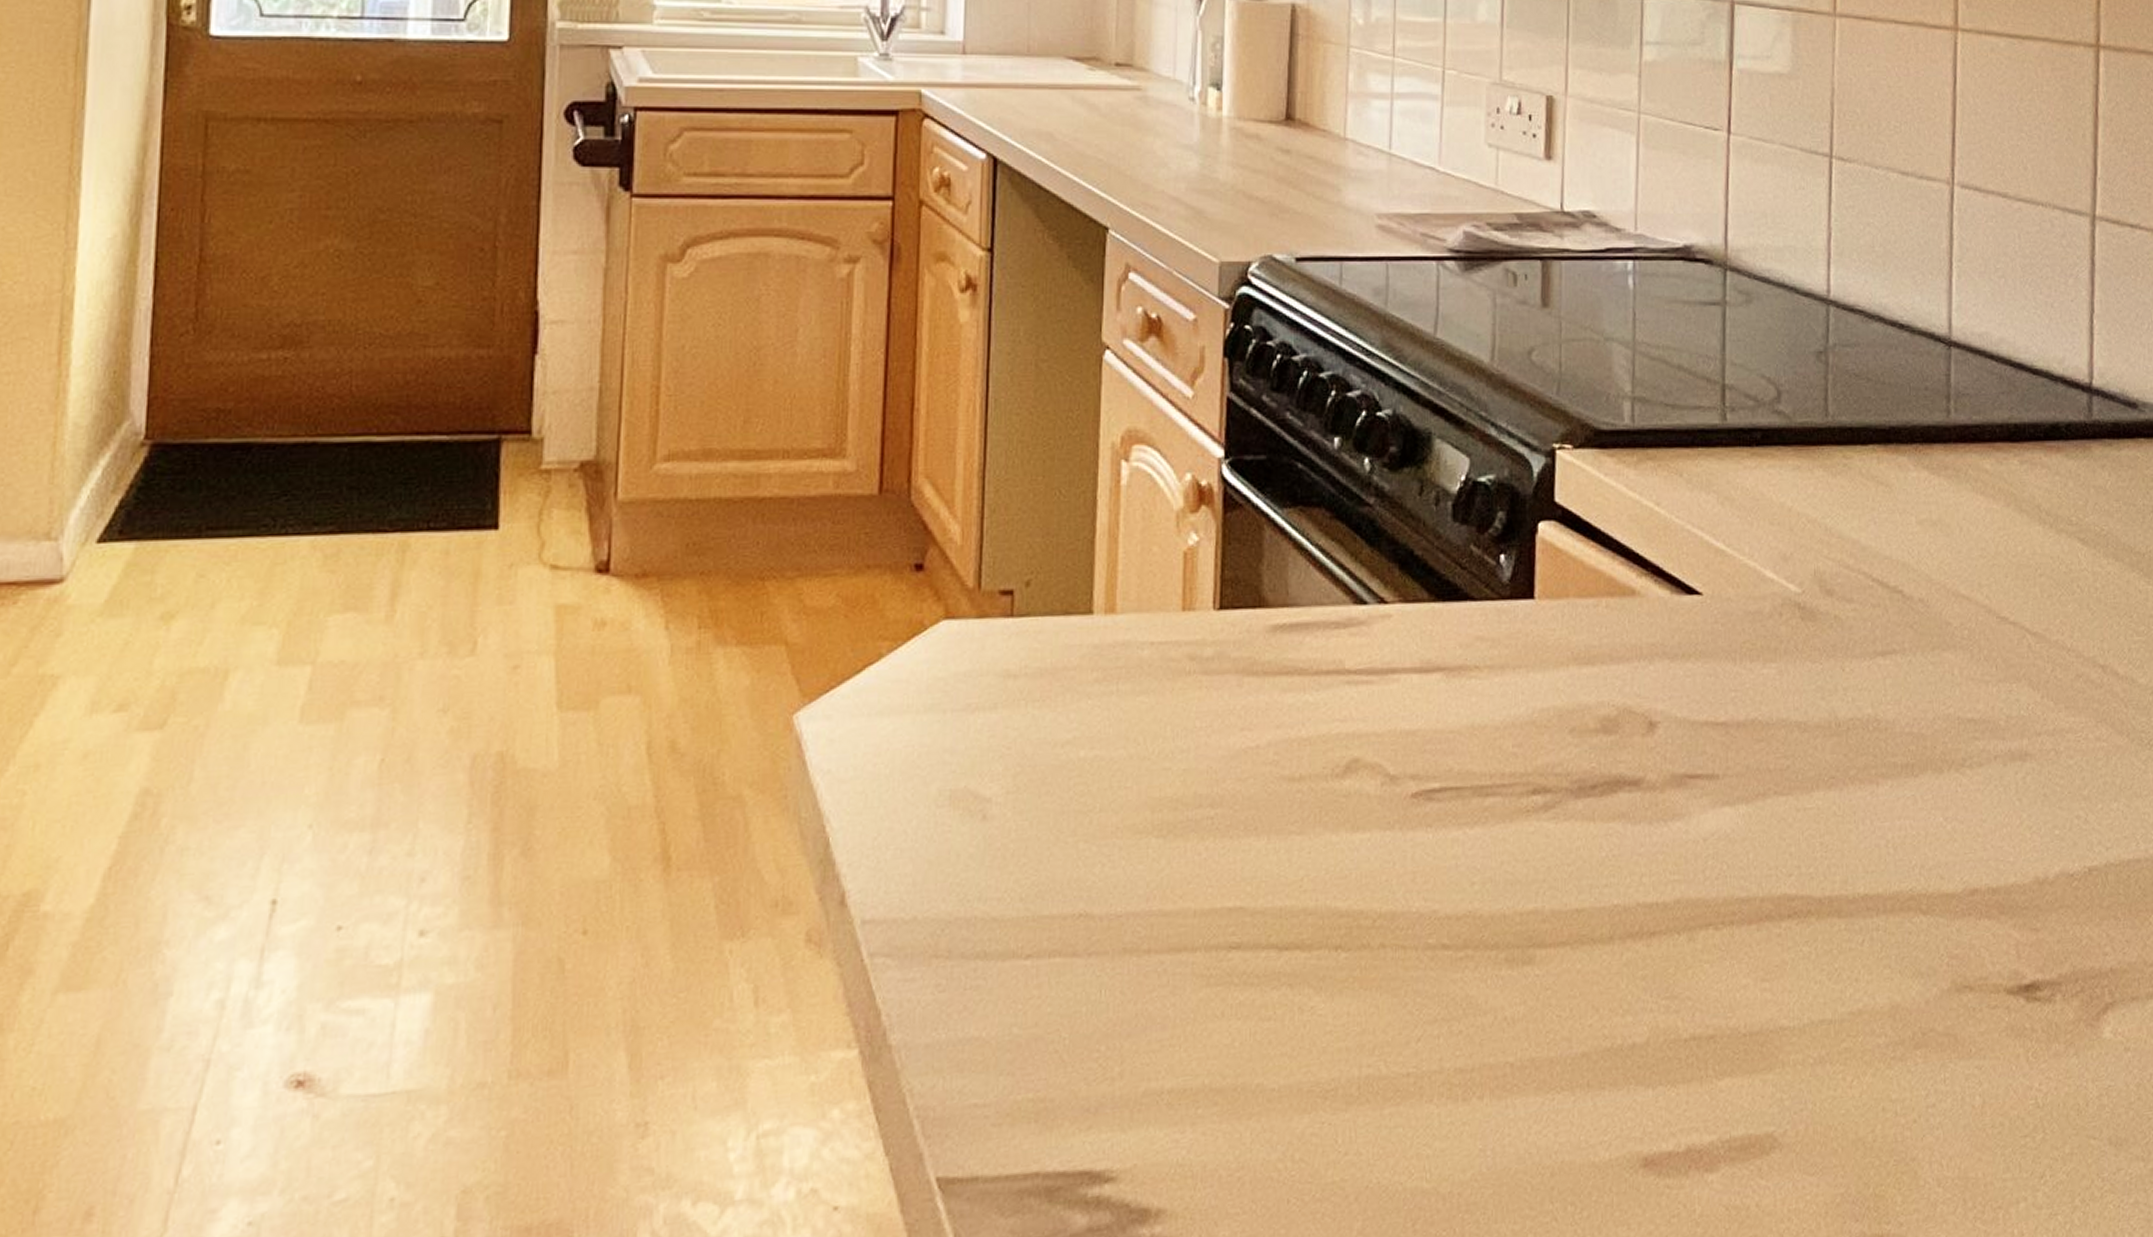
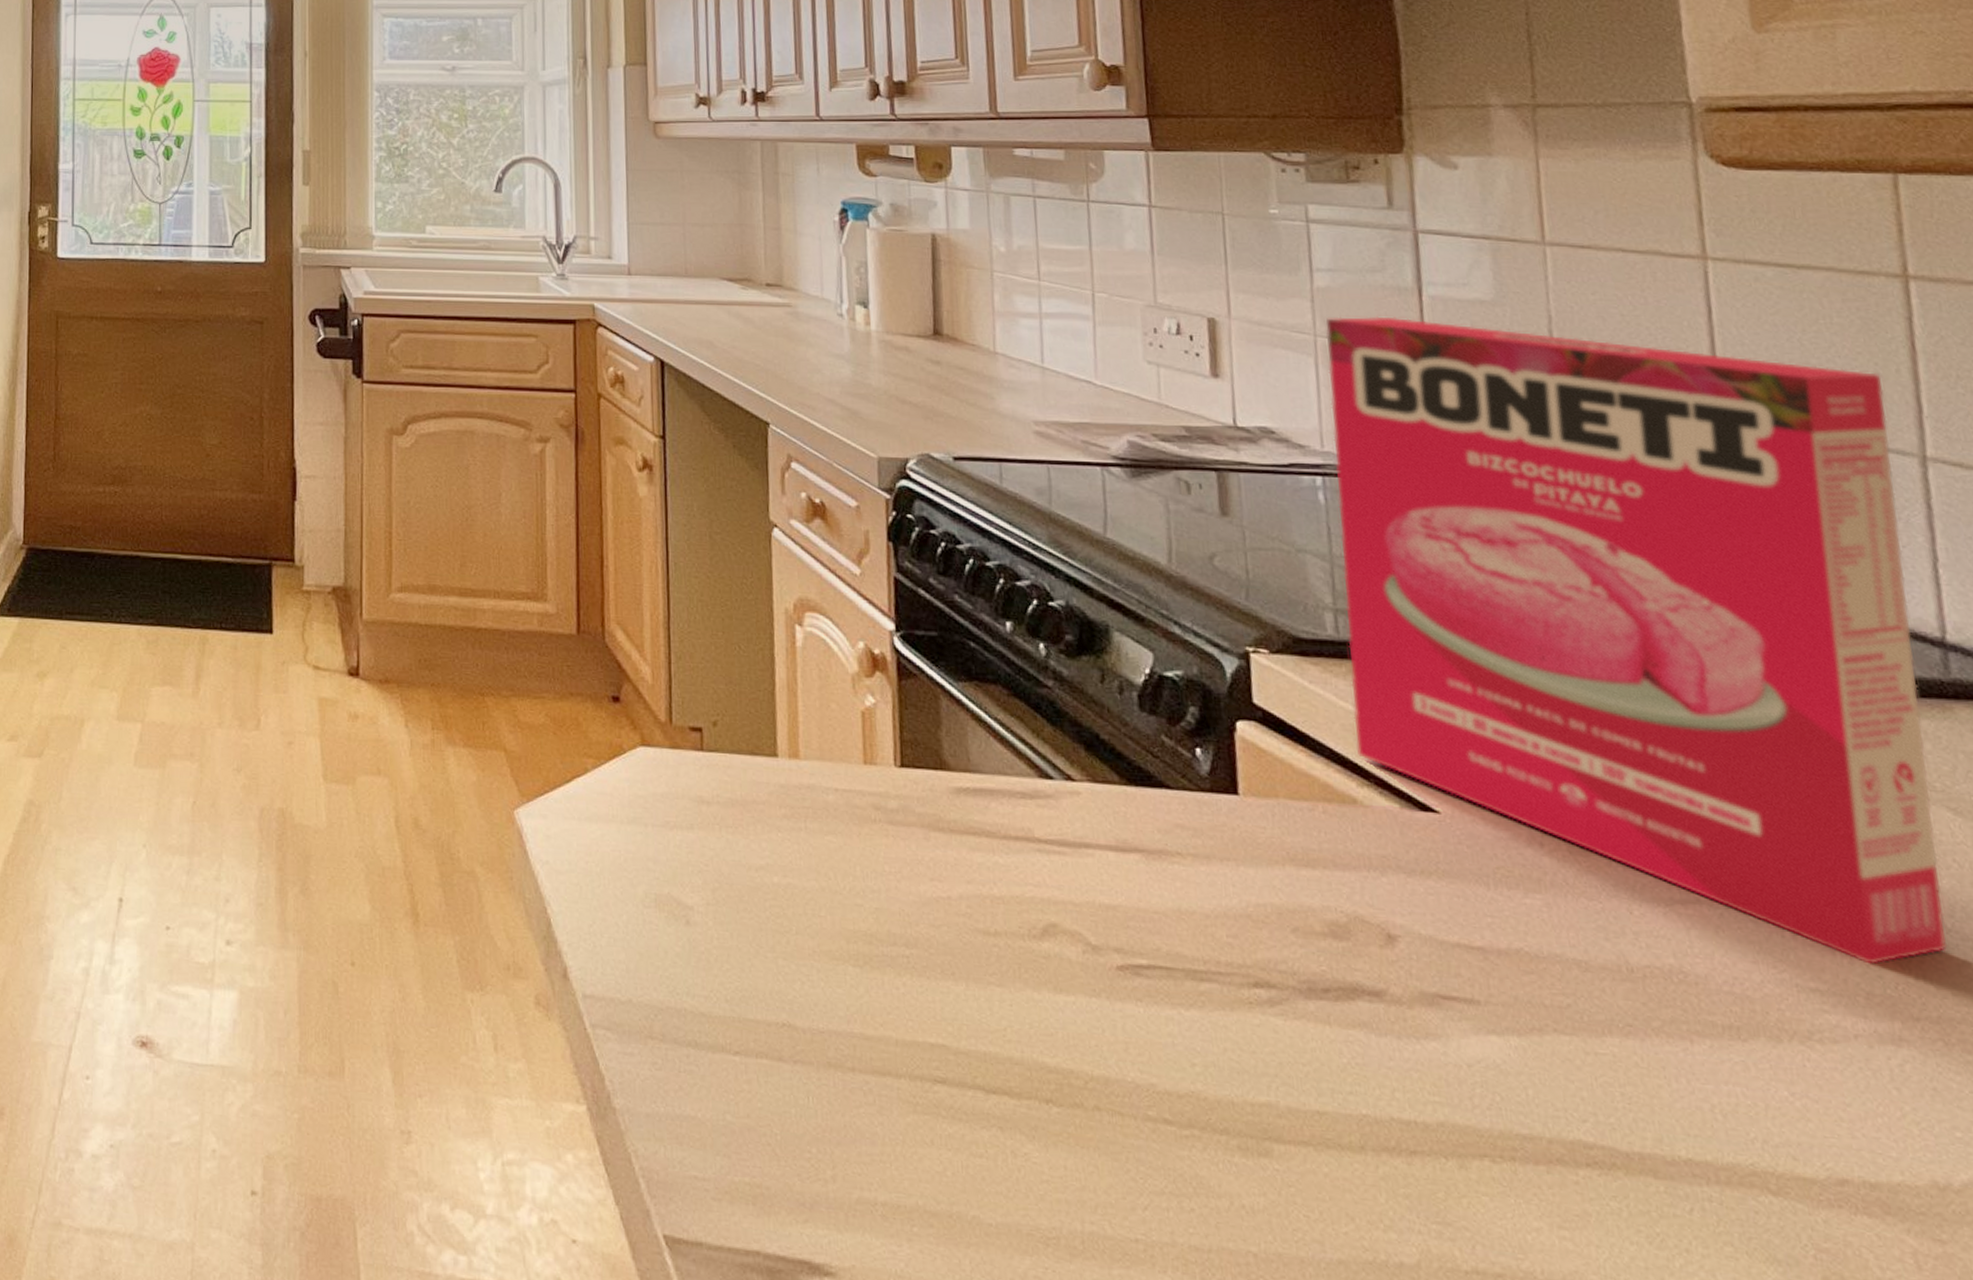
cereal box: none [1639,91,2072,690] -> present [1325,316,1947,965]

